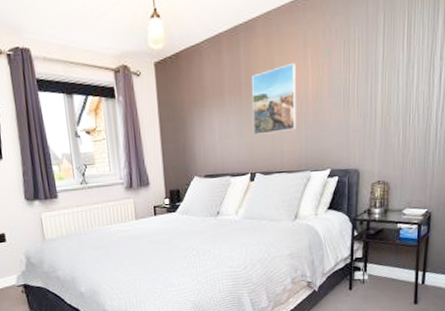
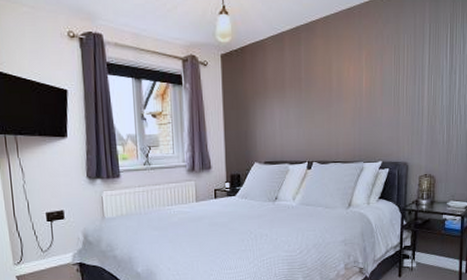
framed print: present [251,62,296,135] -> none [310,62,351,126]

